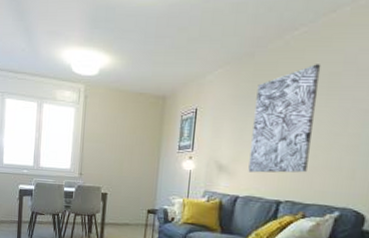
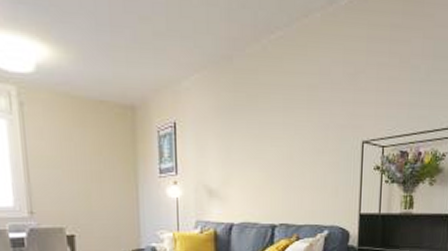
wall art: present [248,64,321,173] -> none [240,74,300,196]

